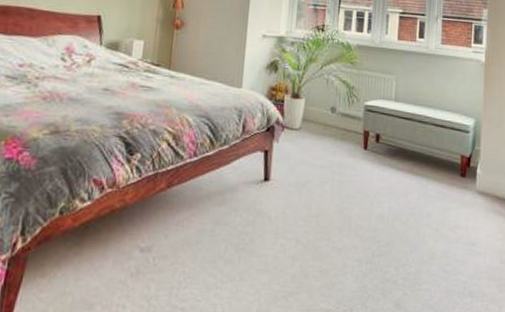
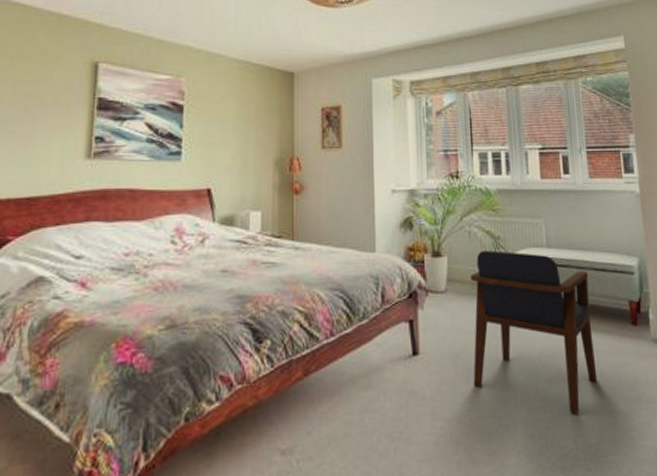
armchair: none [314,97,429,246] -> present [471,250,598,414]

